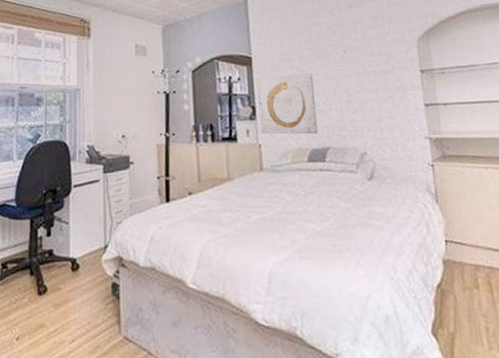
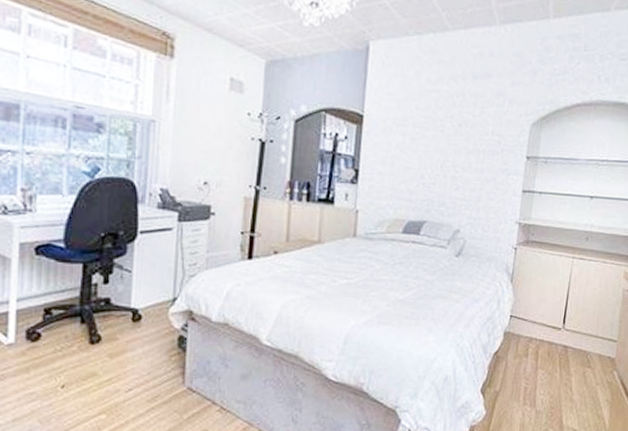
wall art: present [257,73,318,135] -> none [360,140,424,207]

